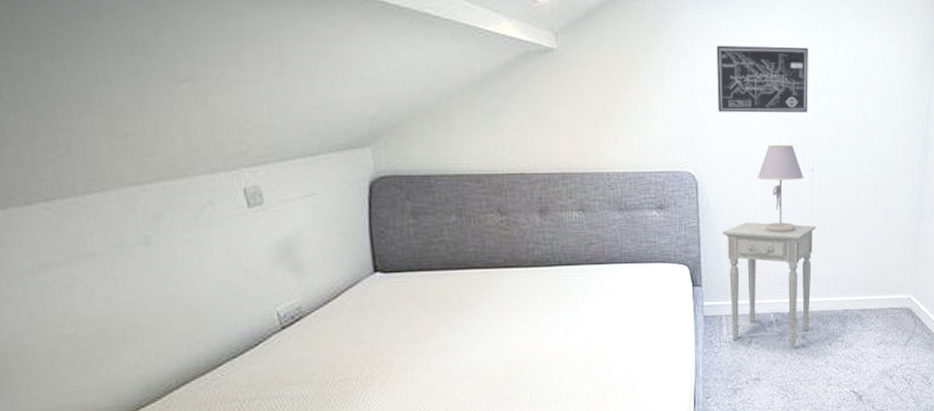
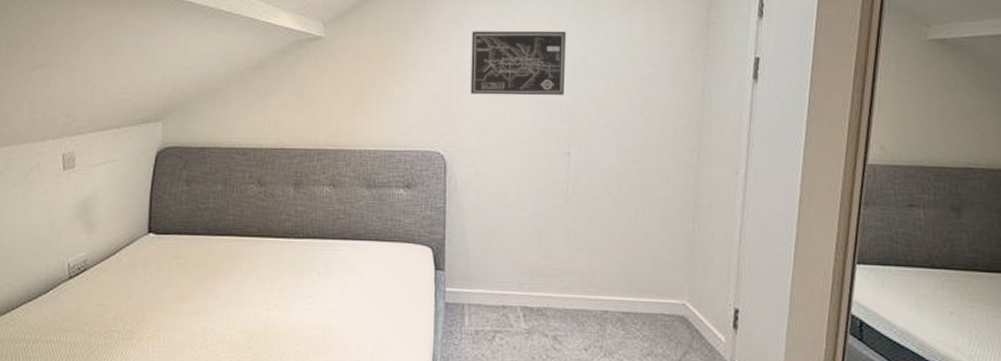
nightstand: present [721,222,816,347] -> none [468,205,571,348]
table lamp: present [757,144,804,233] -> none [508,127,559,219]

